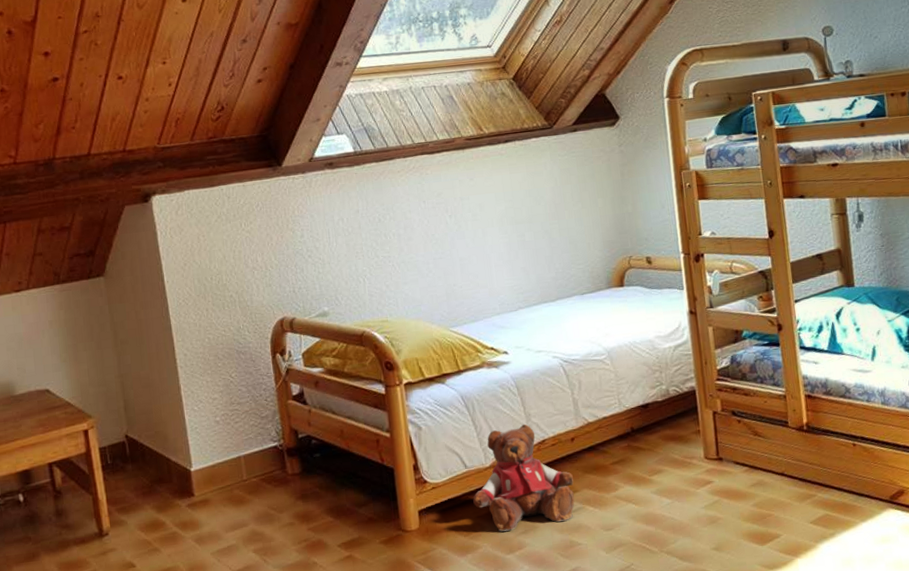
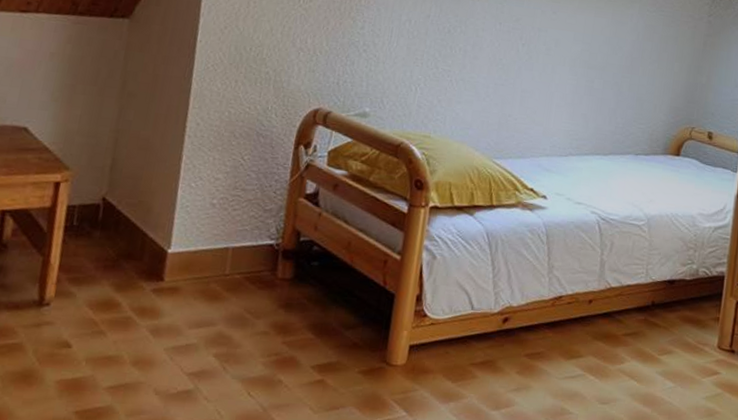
teddy bear: present [473,424,575,532] -> none [470,275,581,386]

